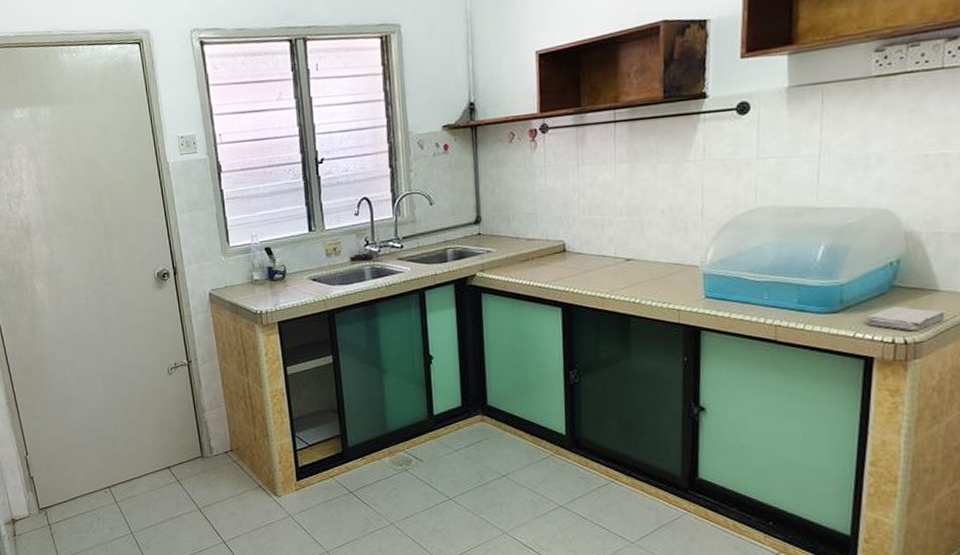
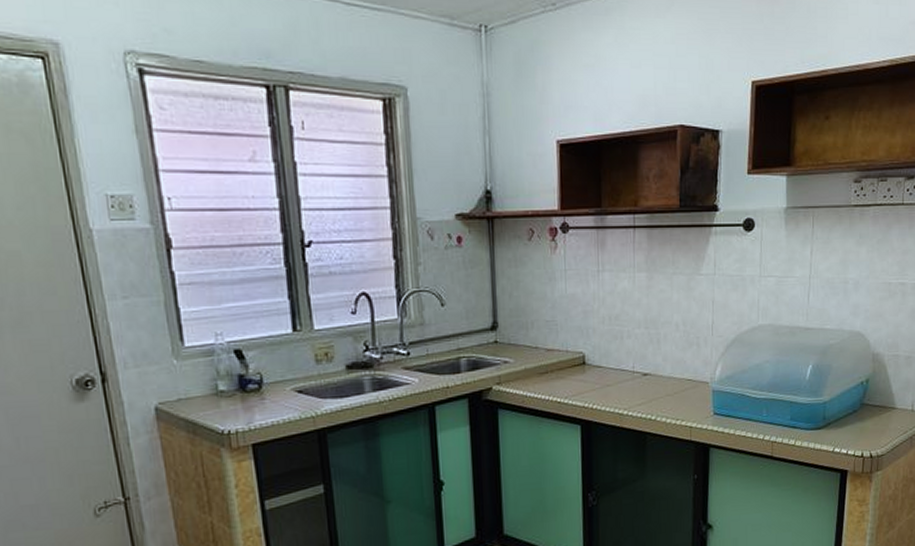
washcloth: present [865,306,945,332] -> none [842,422,899,446]

